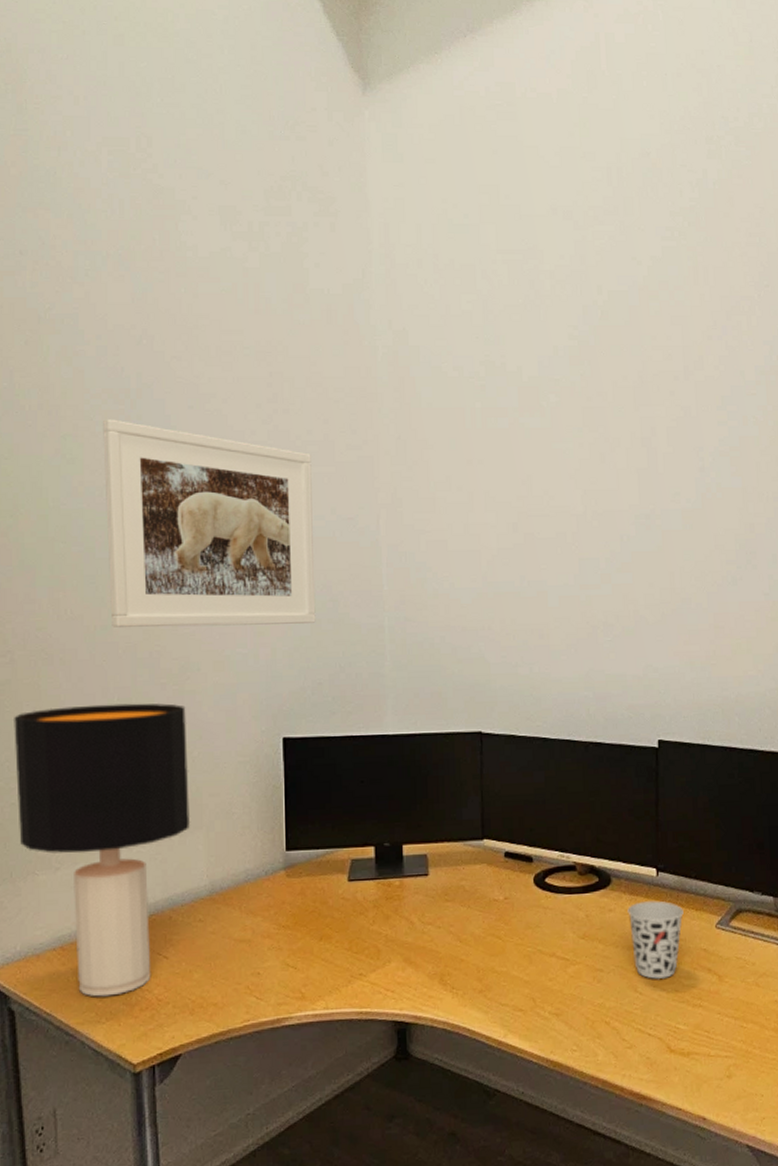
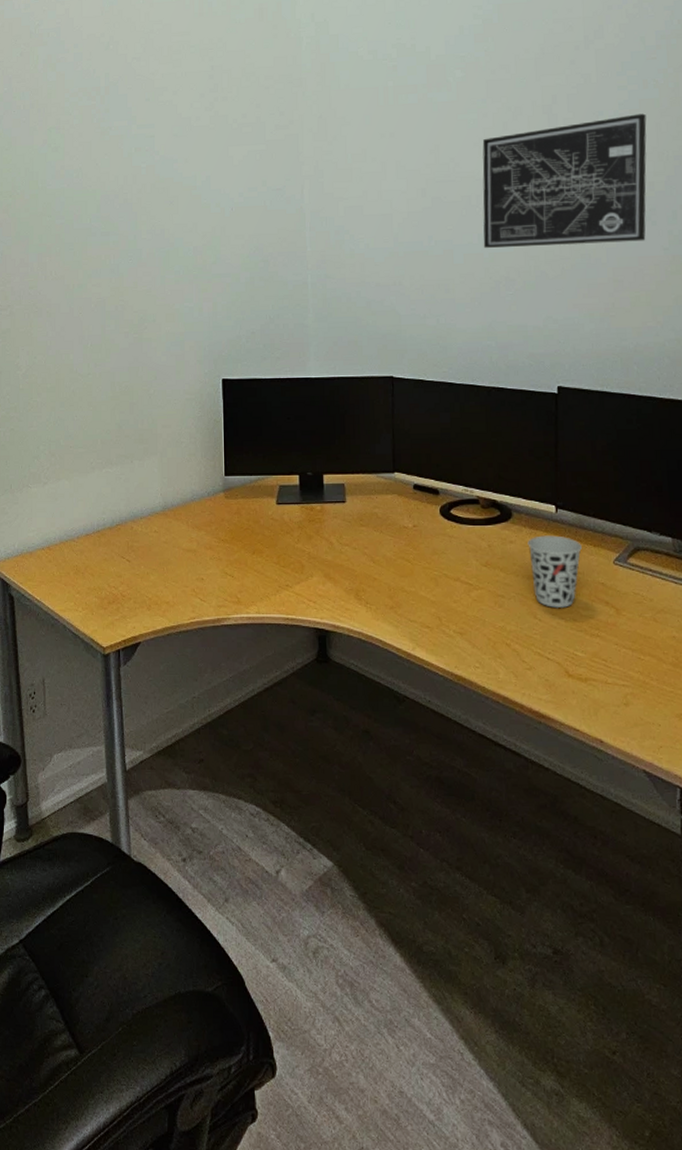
desk lamp: present [14,703,191,997] -> none [13,348,148,590]
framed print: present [103,419,316,627] -> none [79,113,250,286]
wall art: none [578,451,747,590] -> present [482,113,647,248]

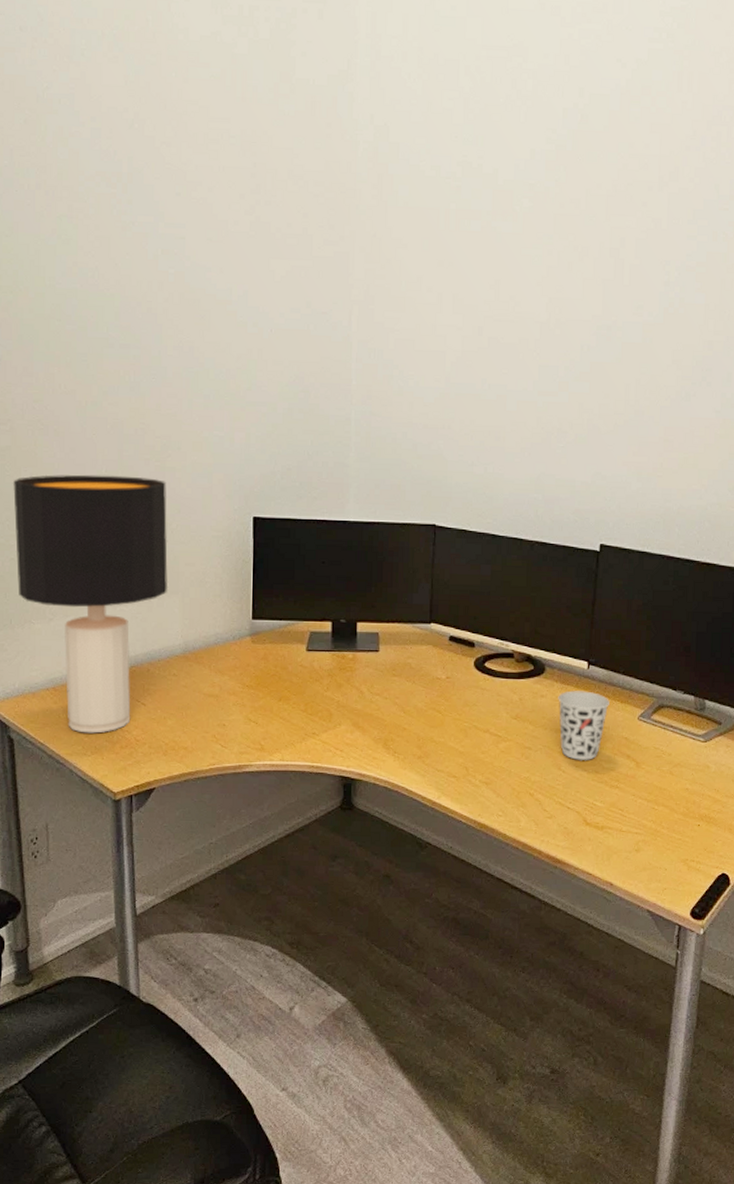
desk lamp: none [13,348,148,590] -> present [13,474,169,733]
wall art: present [482,113,647,248] -> none [538,267,712,402]

